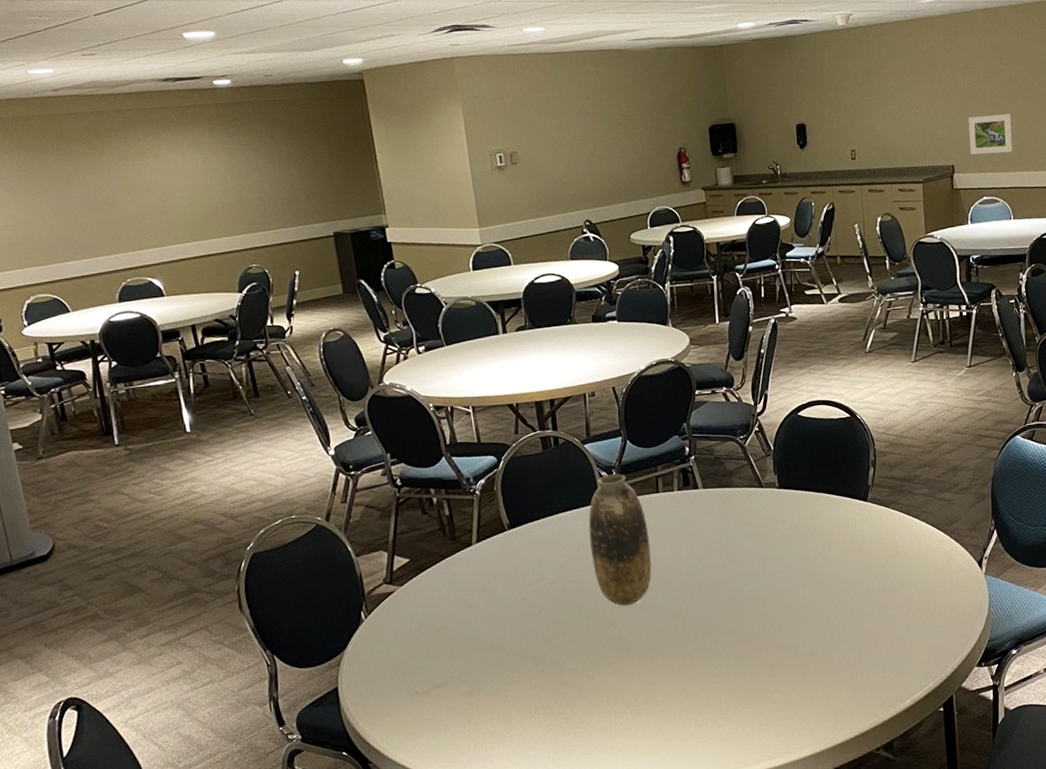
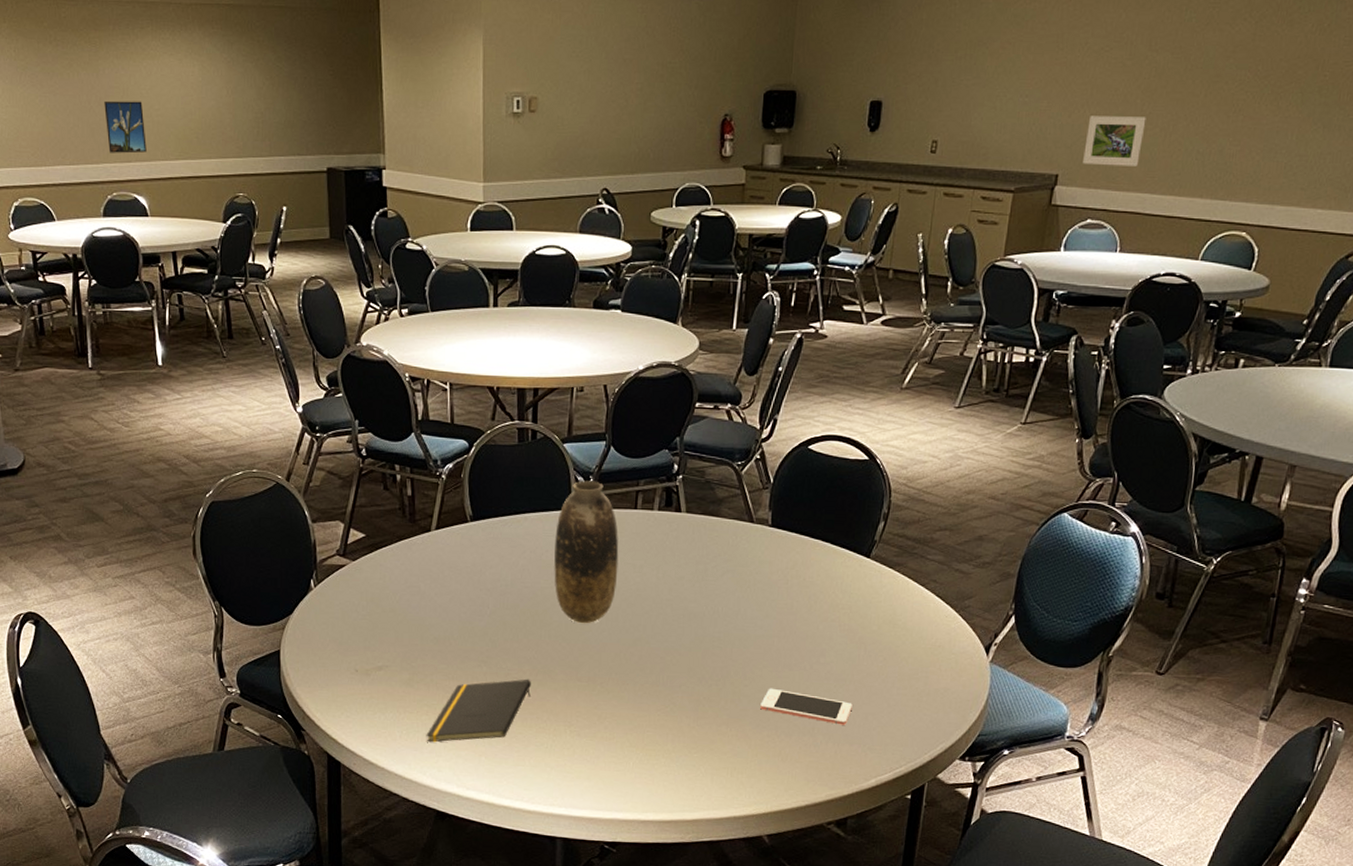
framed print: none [111,195,158,244] -> present [104,101,147,154]
notepad: none [493,668,588,750] -> present [426,679,531,743]
cell phone: none [798,633,878,656] -> present [760,688,852,725]

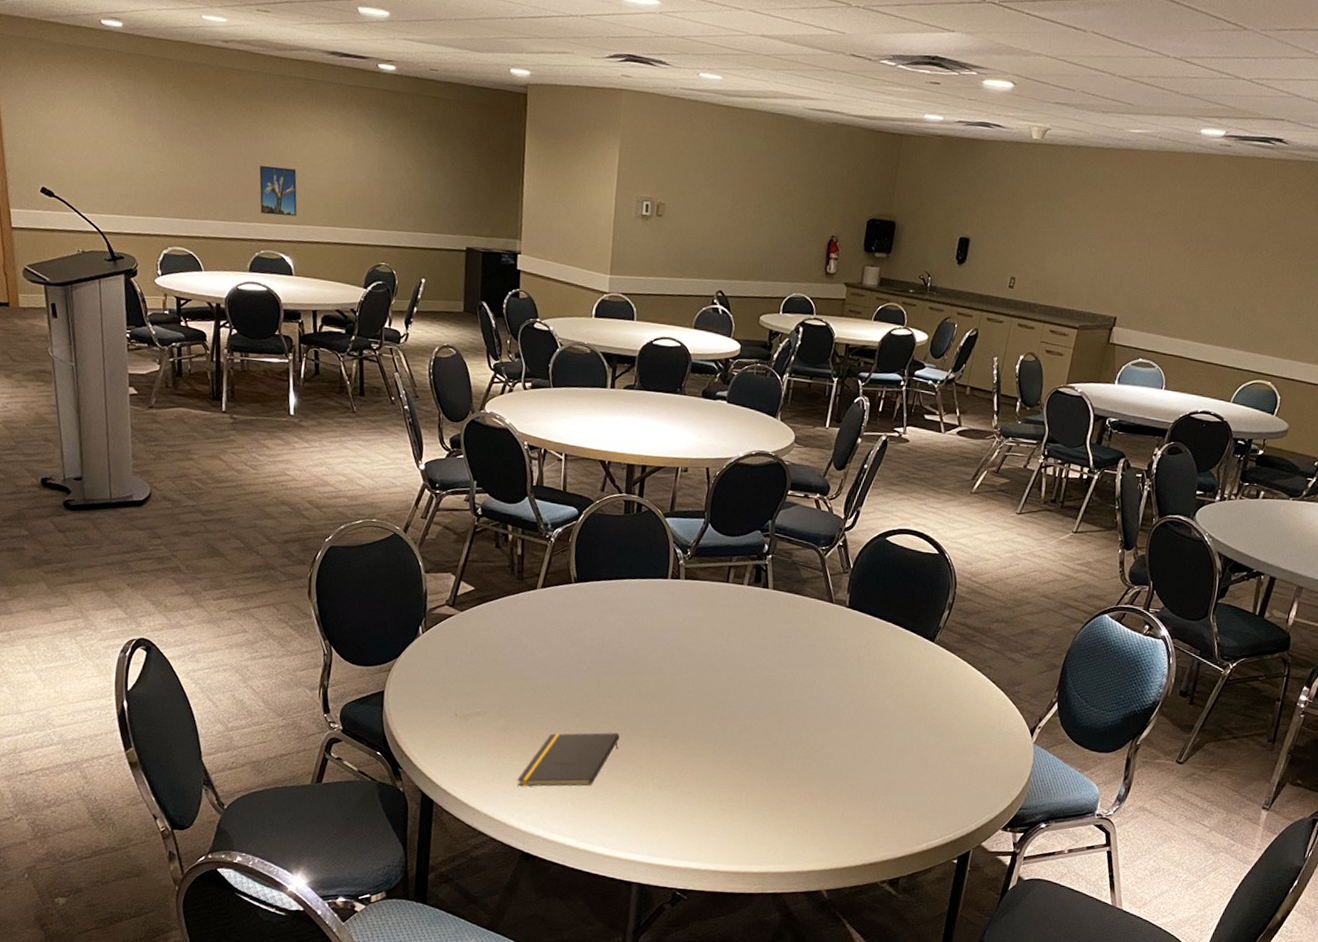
vase: present [554,480,619,624] -> none [648,553,710,685]
cell phone: present [760,688,852,725] -> none [827,754,910,793]
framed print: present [1083,116,1146,166] -> none [1138,269,1193,317]

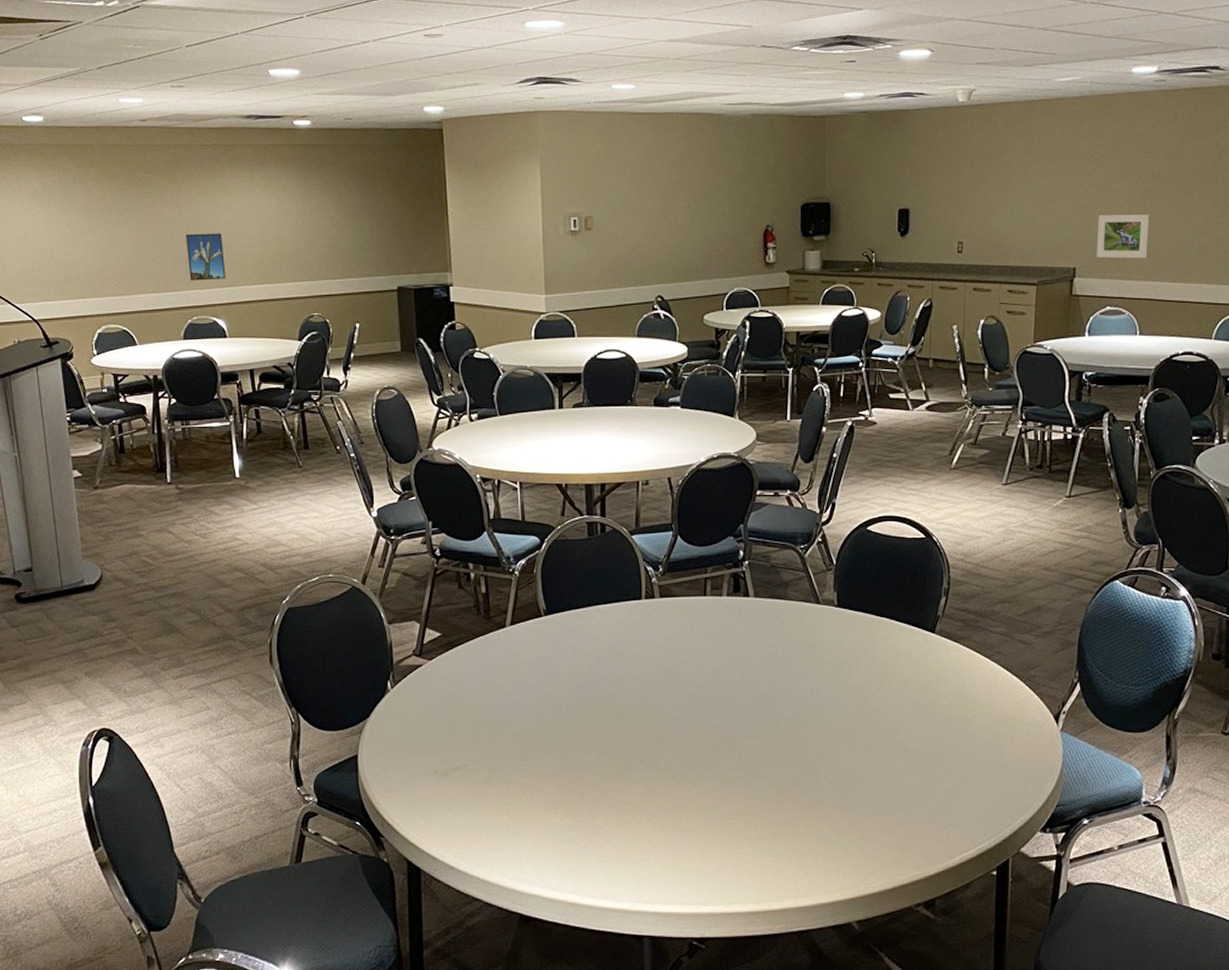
notepad: present [517,732,620,787] -> none [507,771,611,842]
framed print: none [1138,269,1193,317] -> present [1096,214,1149,259]

